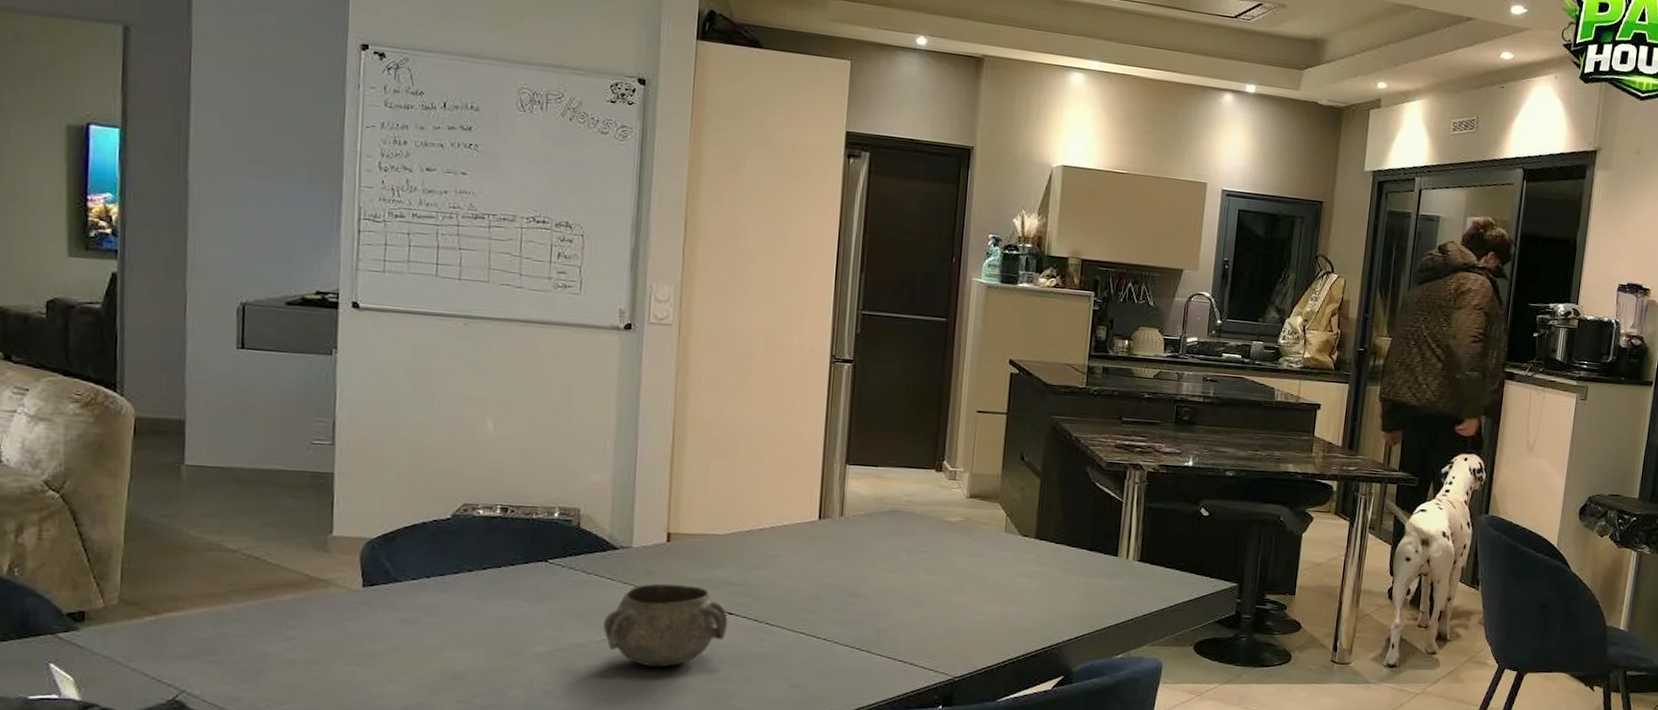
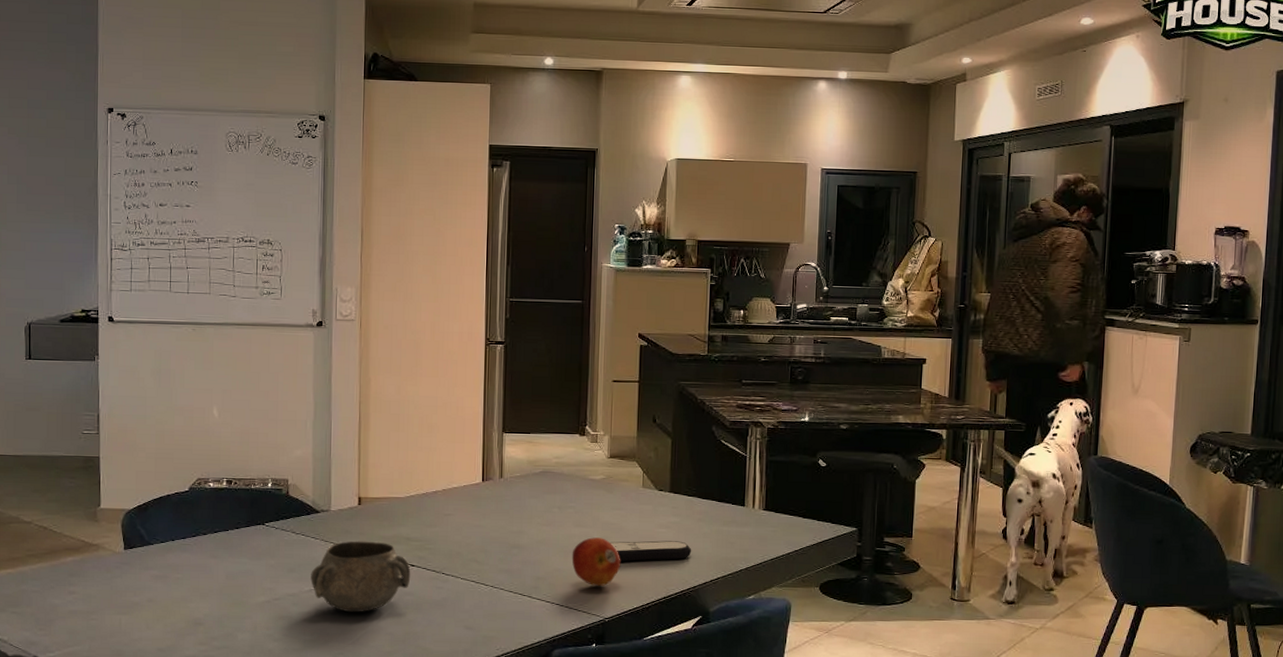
fruit: none [919,586,976,642] -> present [571,537,621,587]
remote control: none [963,591,1057,614] -> present [609,540,692,561]

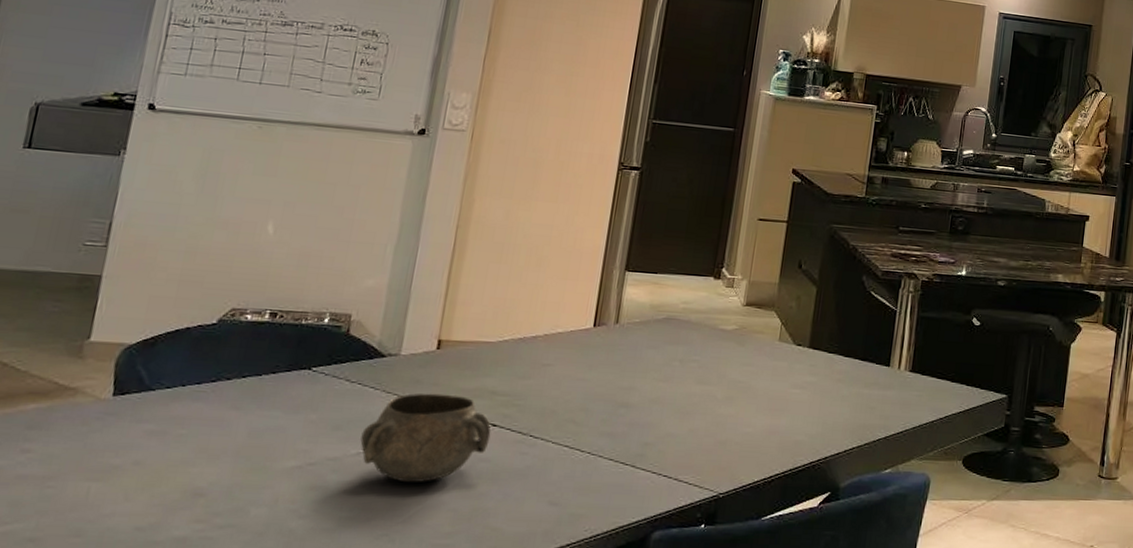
fruit: present [571,537,621,587] -> none [688,397,746,456]
remote control: present [609,540,692,561] -> none [734,402,827,427]

